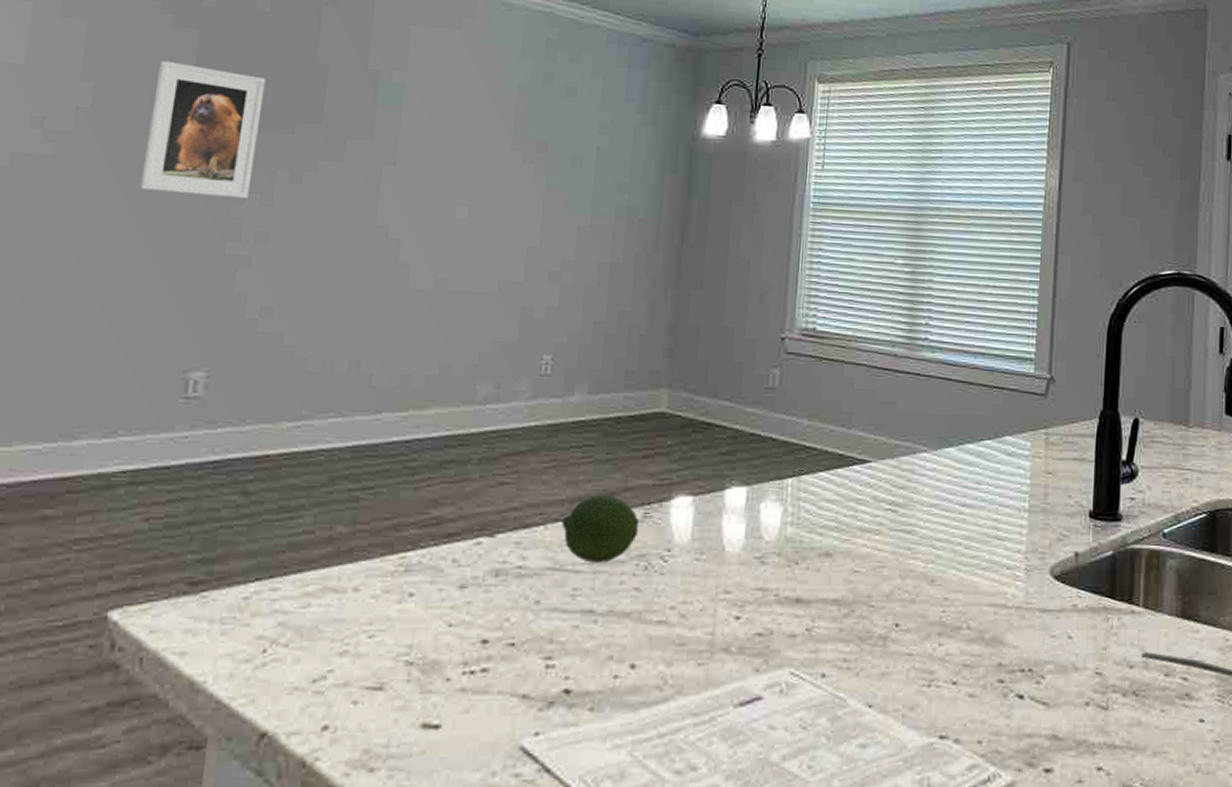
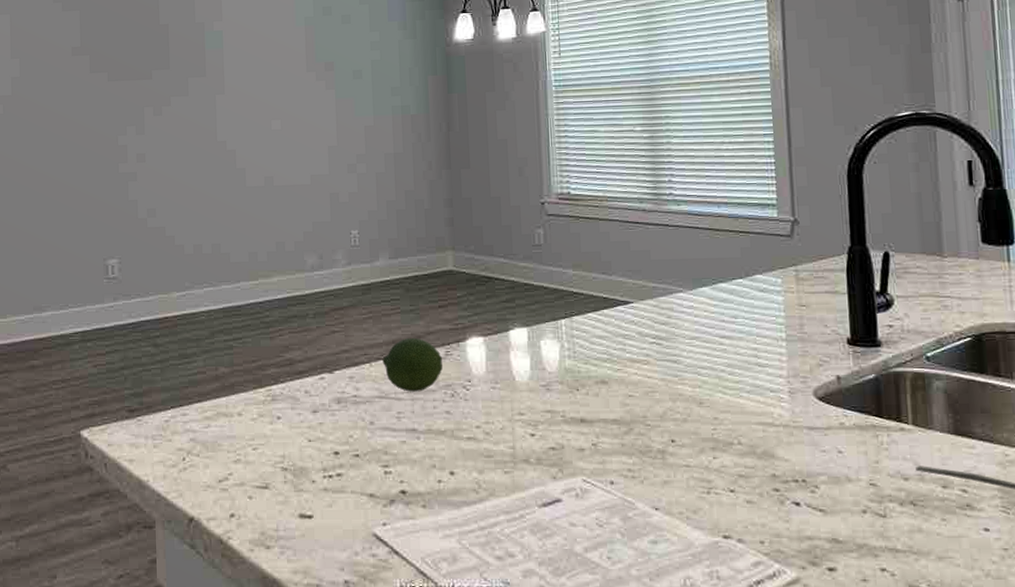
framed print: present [140,60,266,199] -> none [58,36,129,132]

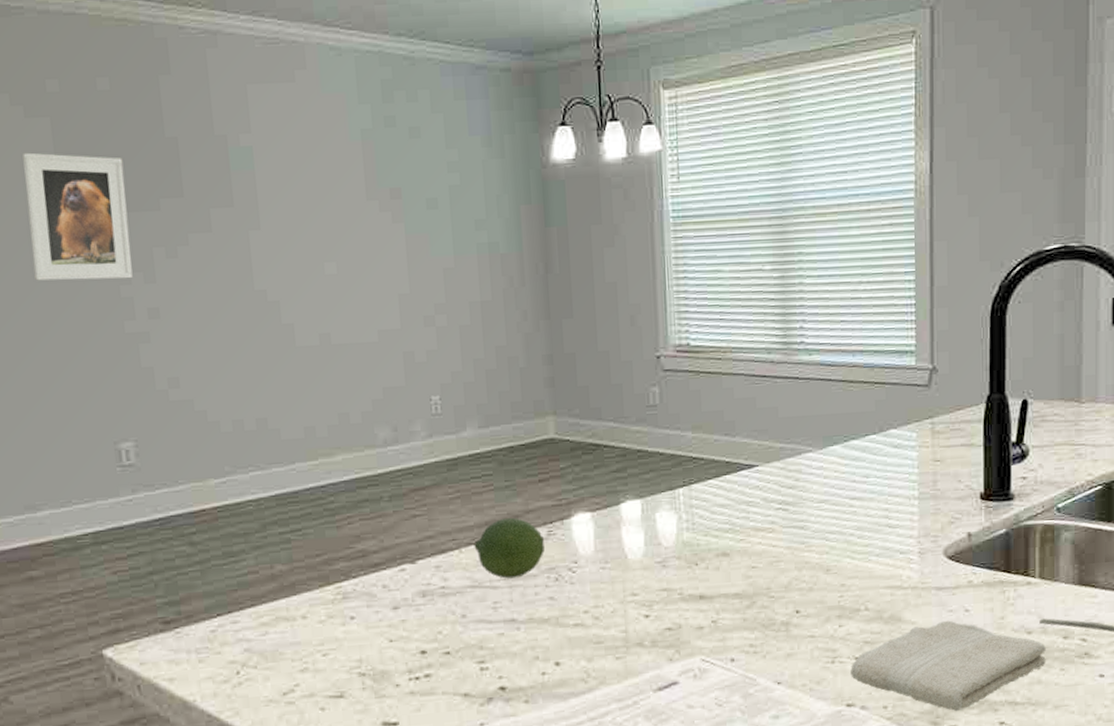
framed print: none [58,36,129,132] -> present [23,152,133,281]
washcloth: none [726,460,926,554] -> present [850,620,1046,712]

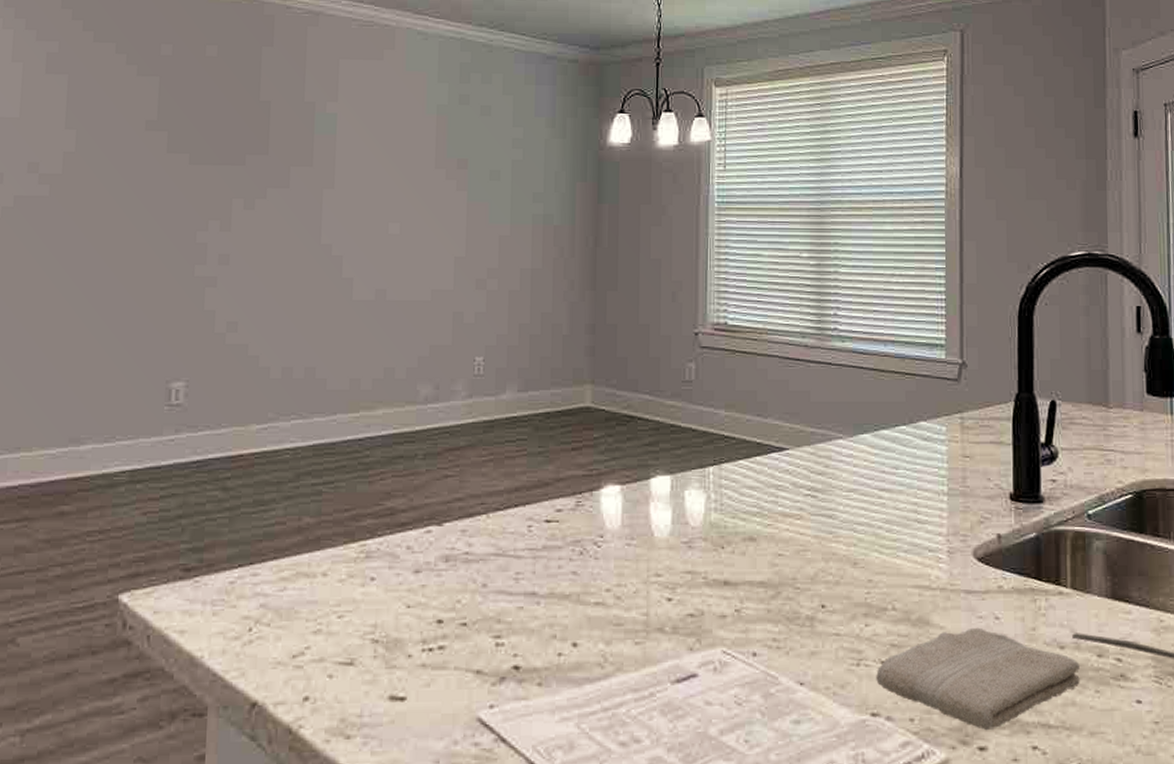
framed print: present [23,152,133,281] -> none [120,106,218,226]
fruit: present [474,517,545,579] -> none [502,484,572,549]

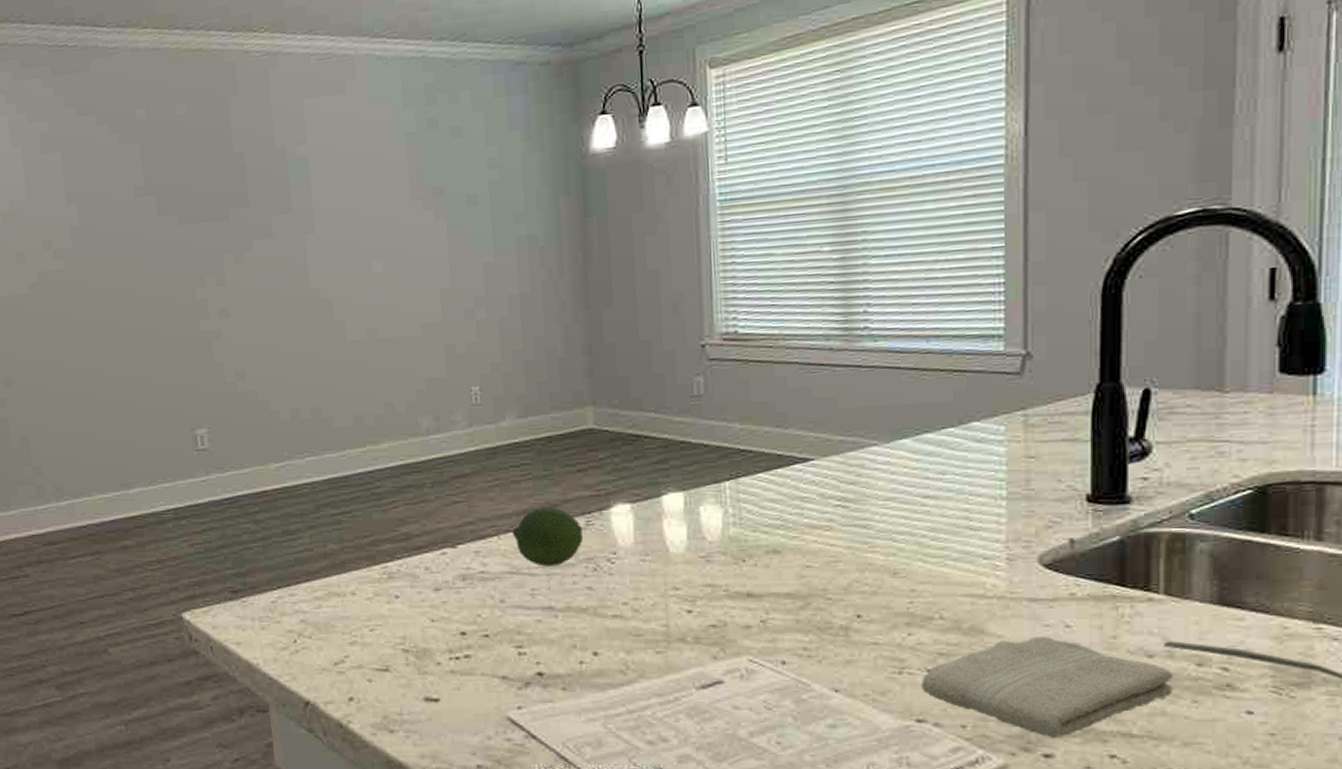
fruit: none [502,484,572,549] -> present [512,506,583,567]

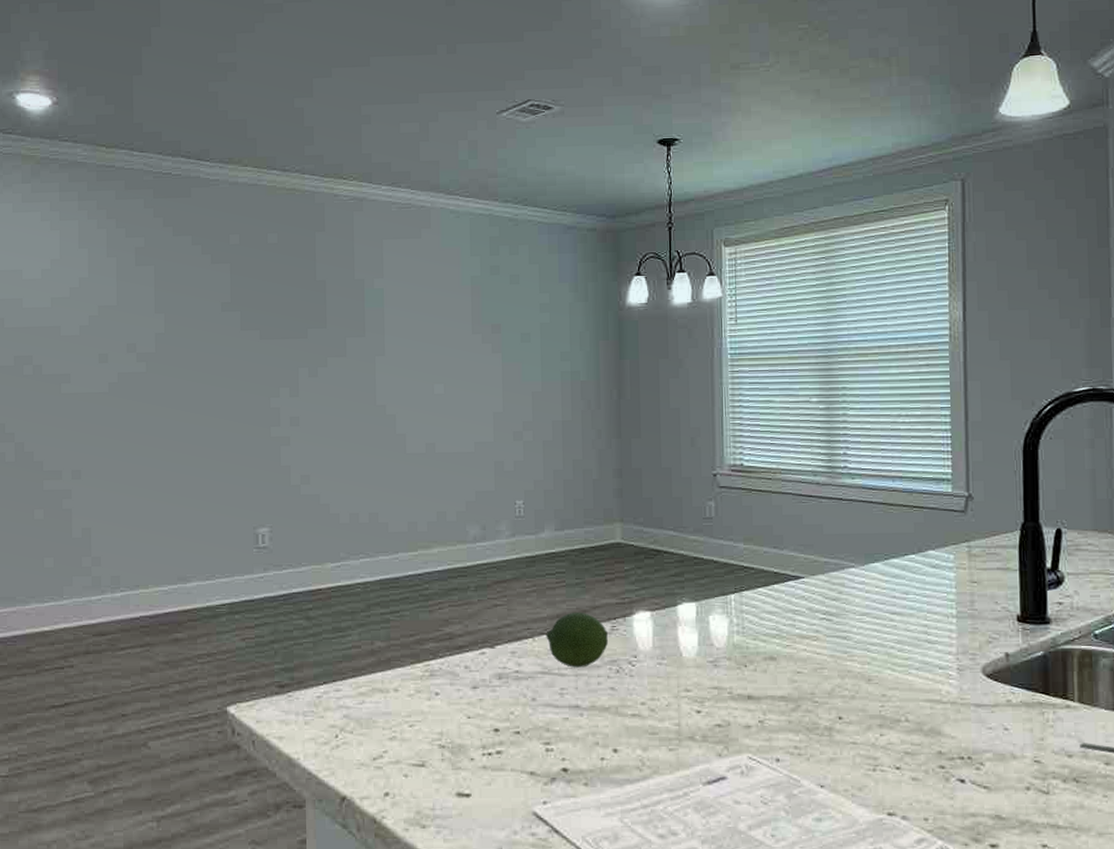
washcloth: present [921,636,1173,739] -> none [891,737,1088,830]

